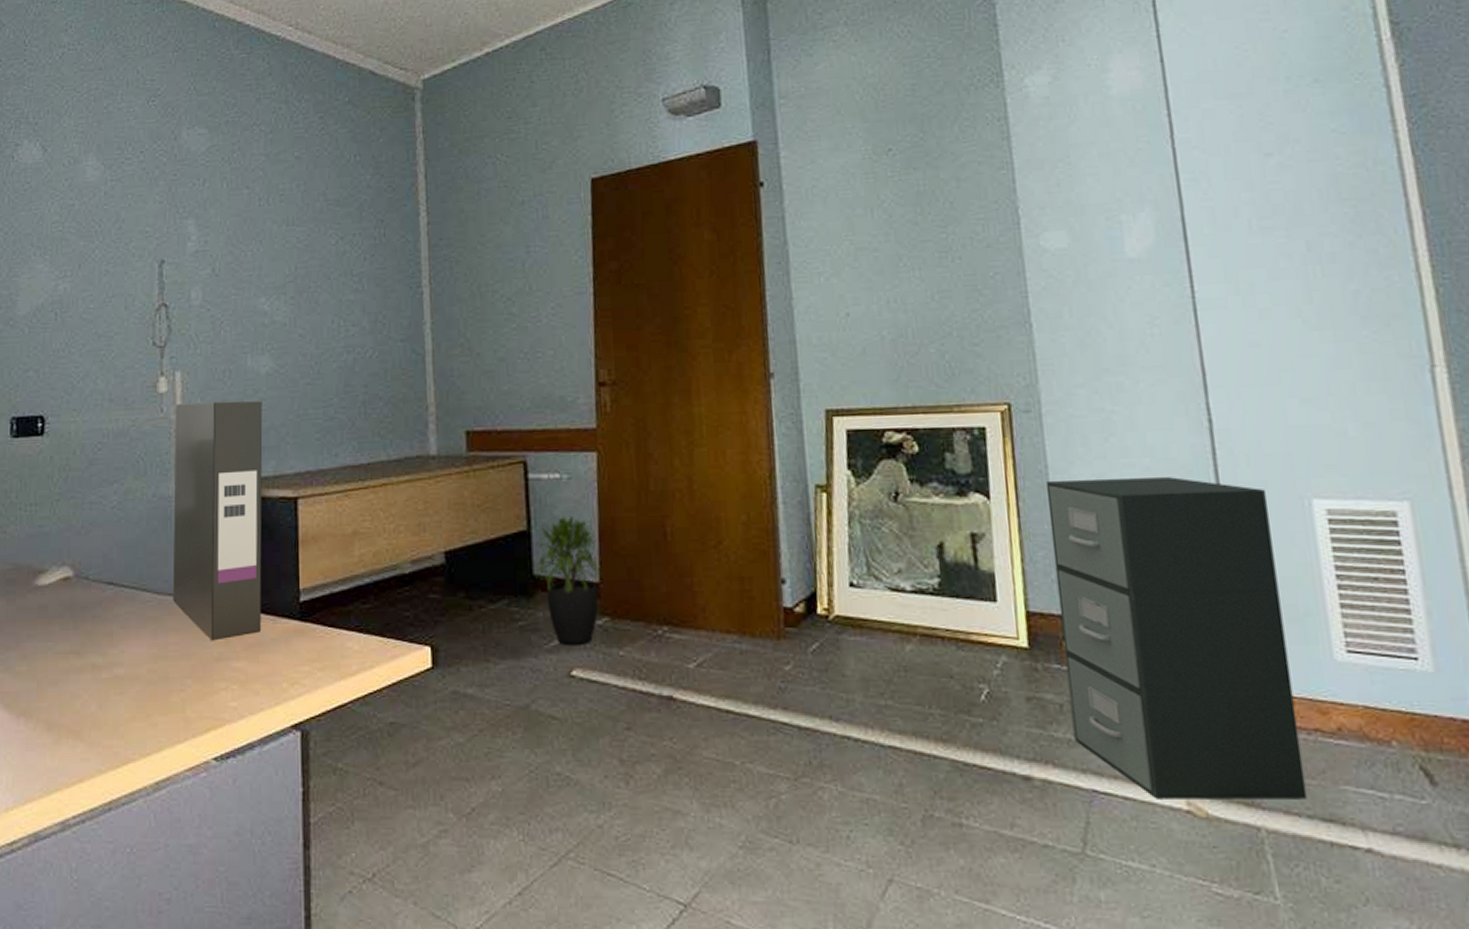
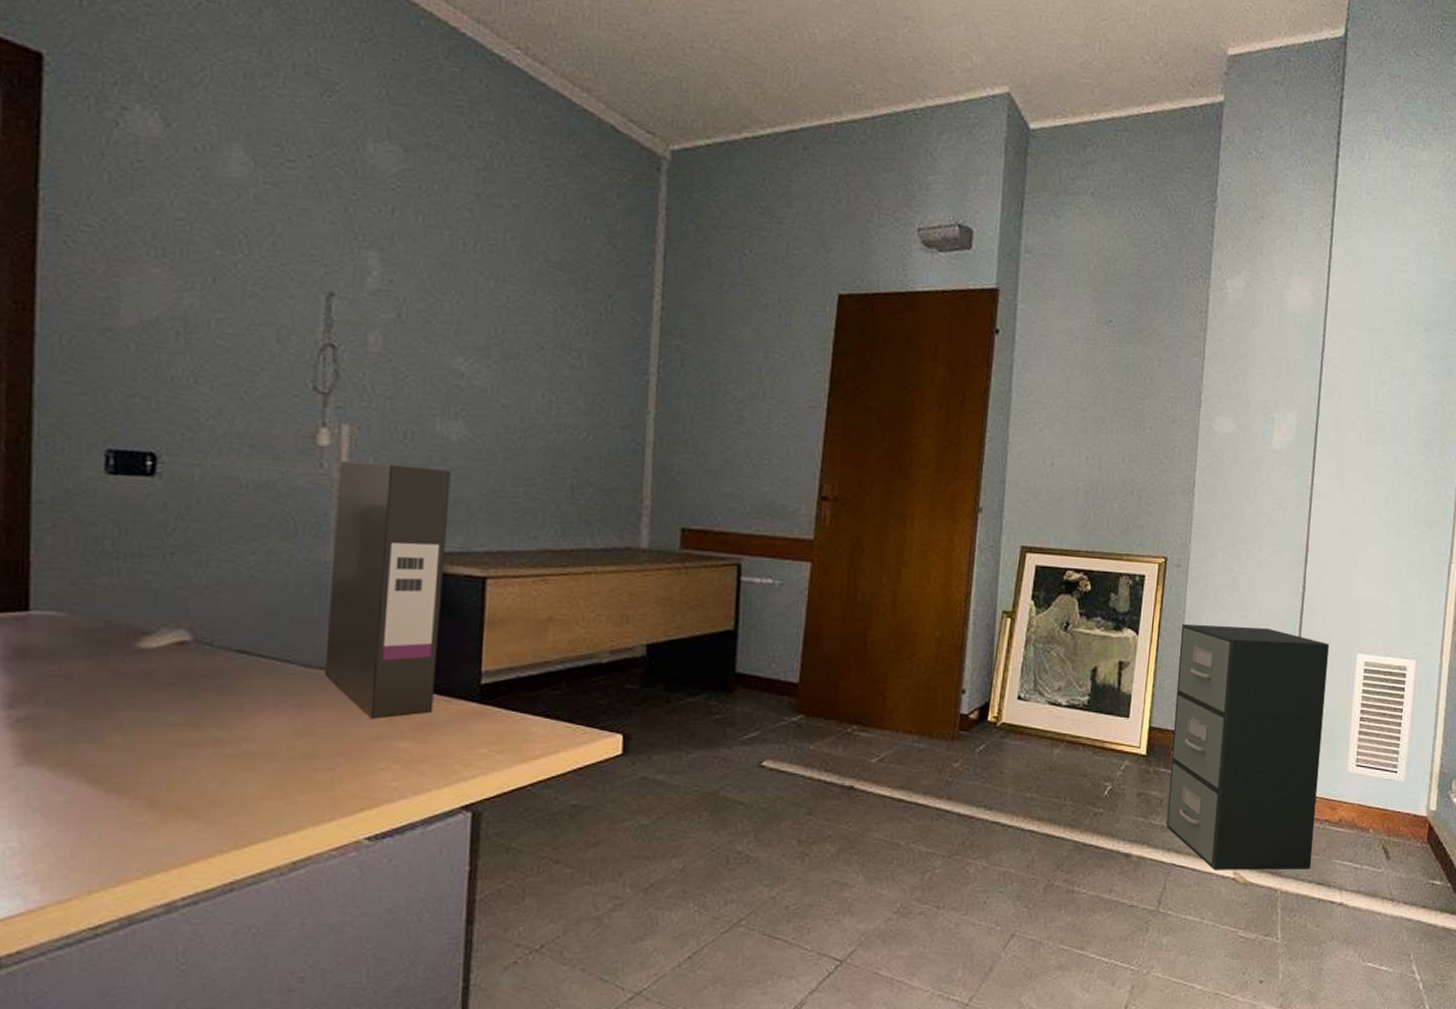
potted plant: present [536,514,603,647] -> none [738,617,803,740]

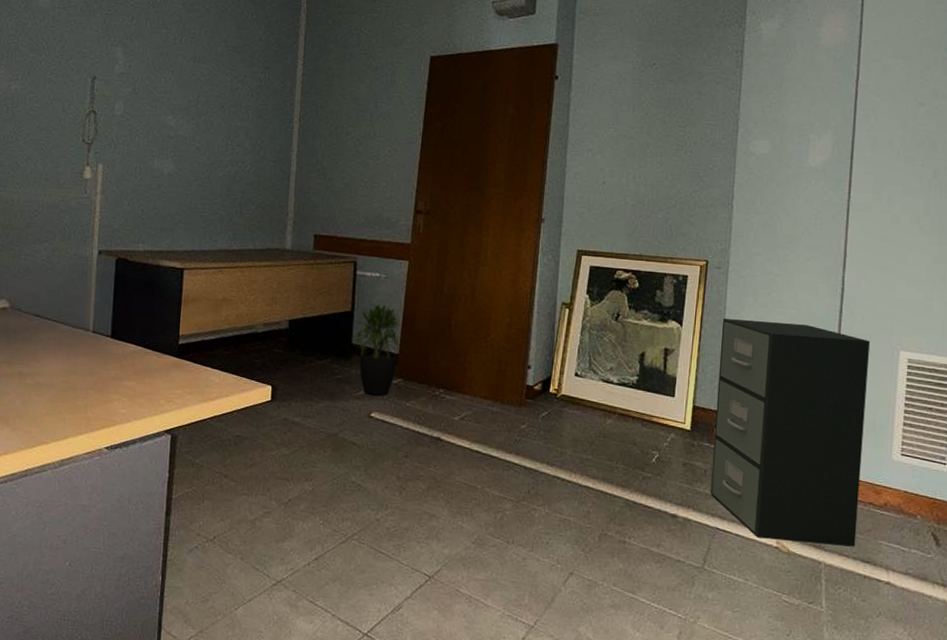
binder: present [324,461,451,719] -> none [83,188,163,365]
potted plant: none [738,617,803,740] -> present [354,302,402,397]

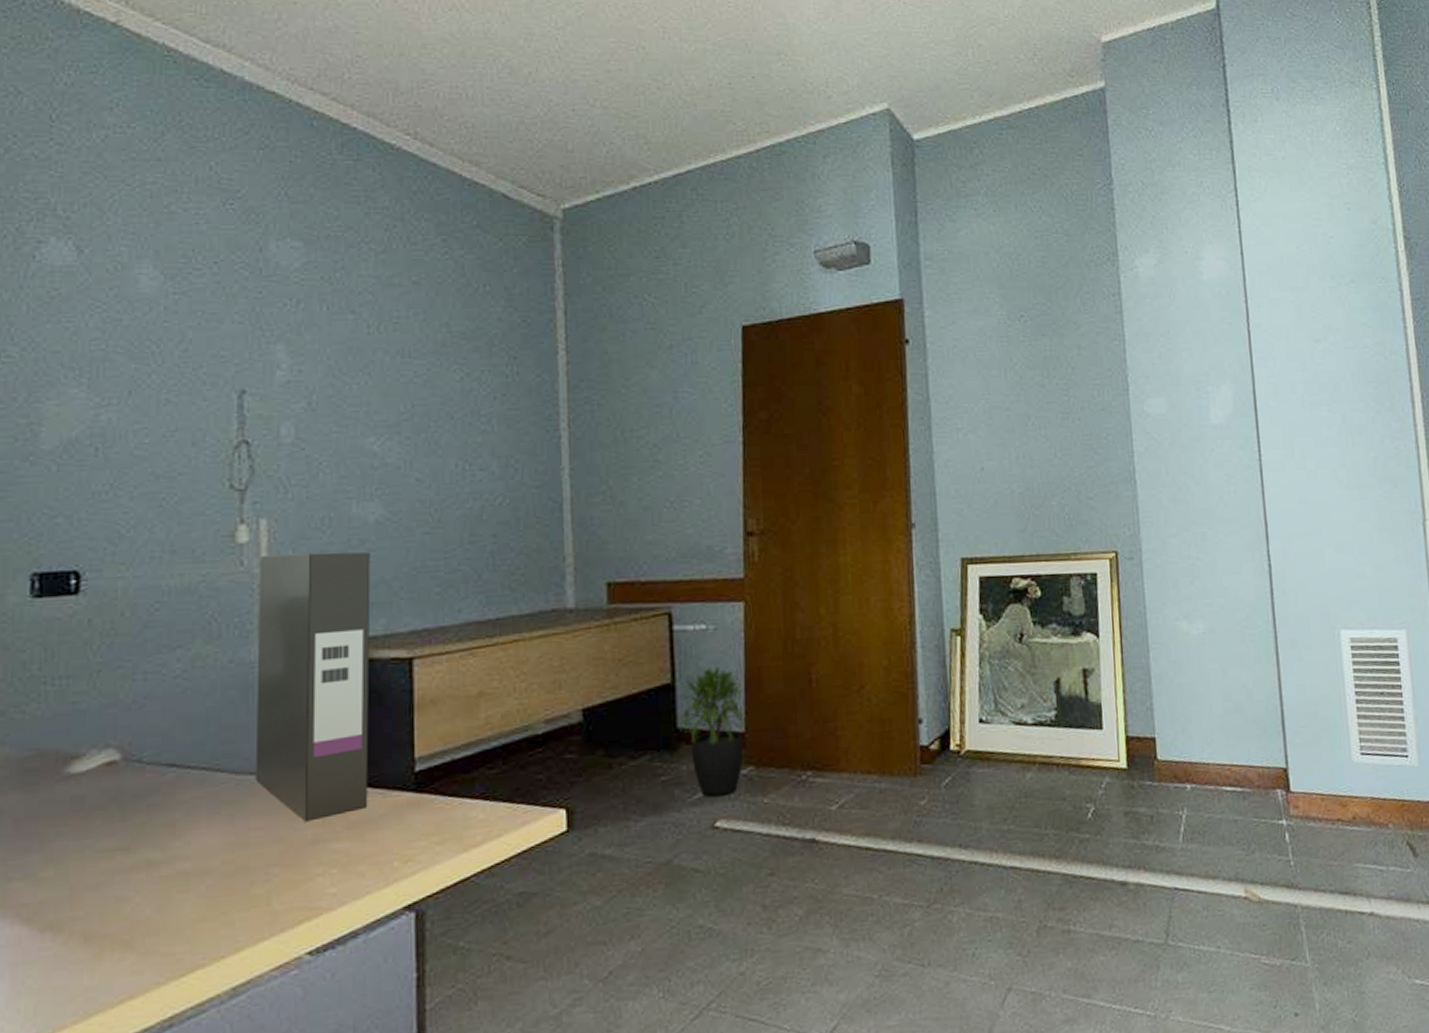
binder: none [83,188,163,365] -> present [255,551,371,822]
filing cabinet: present [710,319,870,547] -> none [1144,614,1331,890]

